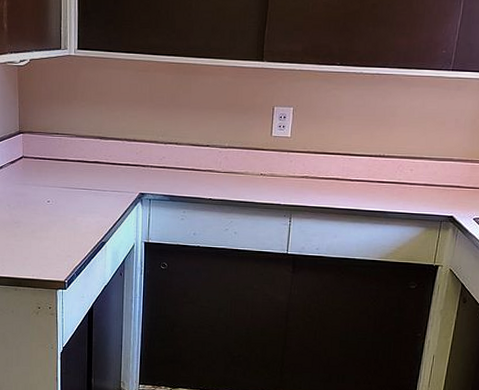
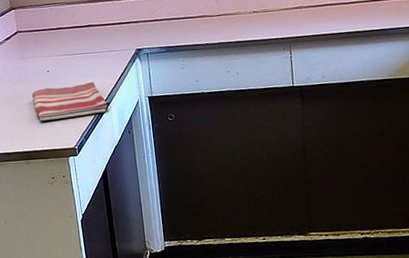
dish towel: none [28,218,102,251] -> present [31,81,107,121]

